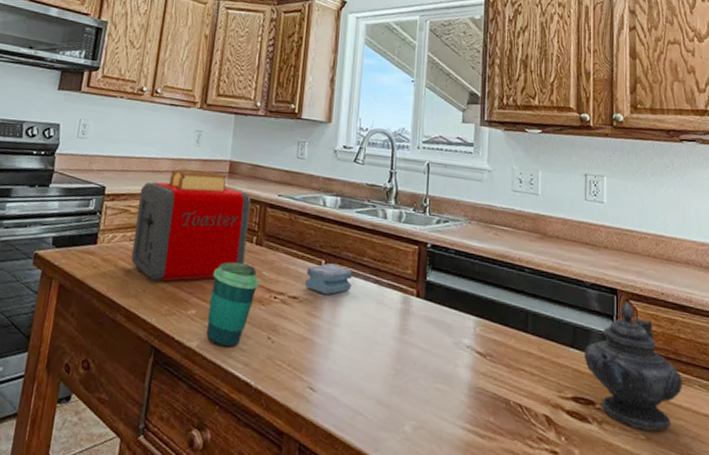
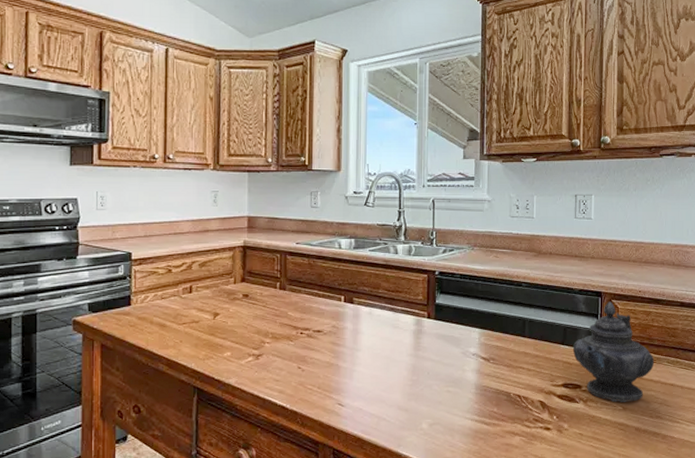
toaster: present [131,168,251,282] -> none [165,227,271,332]
cup: present [206,262,260,347] -> none [243,307,286,380]
sponge: present [305,262,352,295] -> none [328,297,369,326]

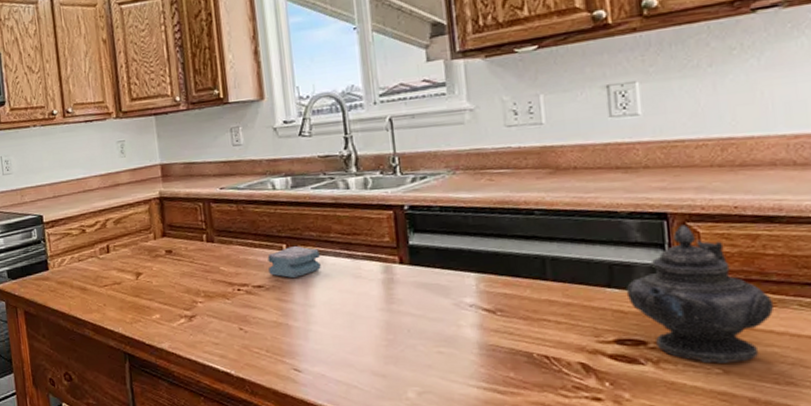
sponge: none [328,297,369,326] -> present [267,245,321,279]

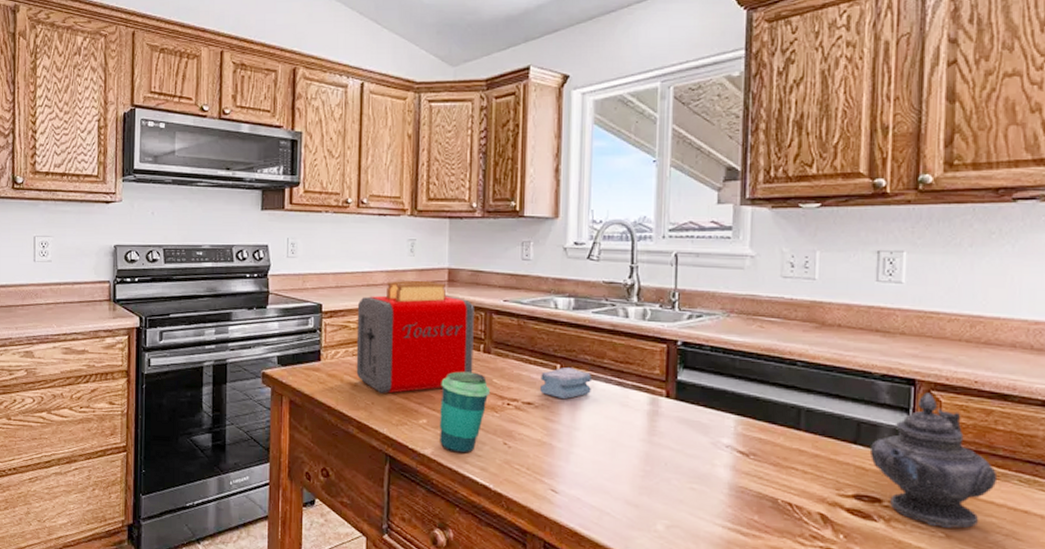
toaster: none [76,179,199,294] -> present [356,280,474,394]
cup: none [168,262,220,344] -> present [440,371,491,453]

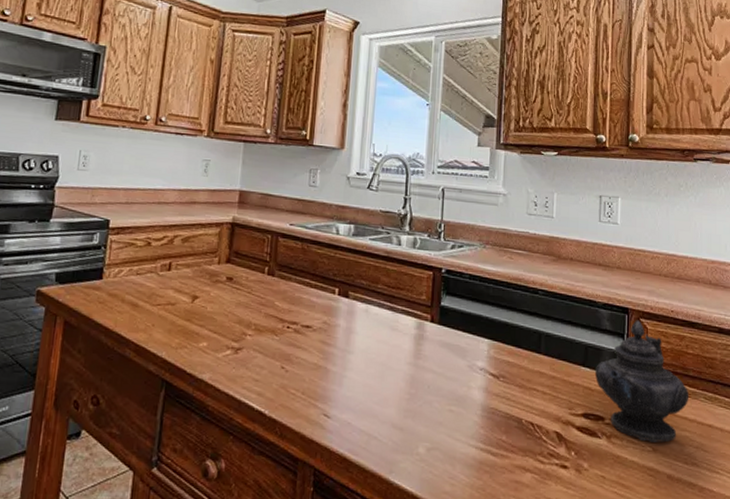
toaster: present [356,280,474,394] -> none [138,199,262,315]
cup: present [440,371,491,453] -> none [218,293,272,378]
sponge: present [540,366,591,400] -> none [319,290,366,323]

